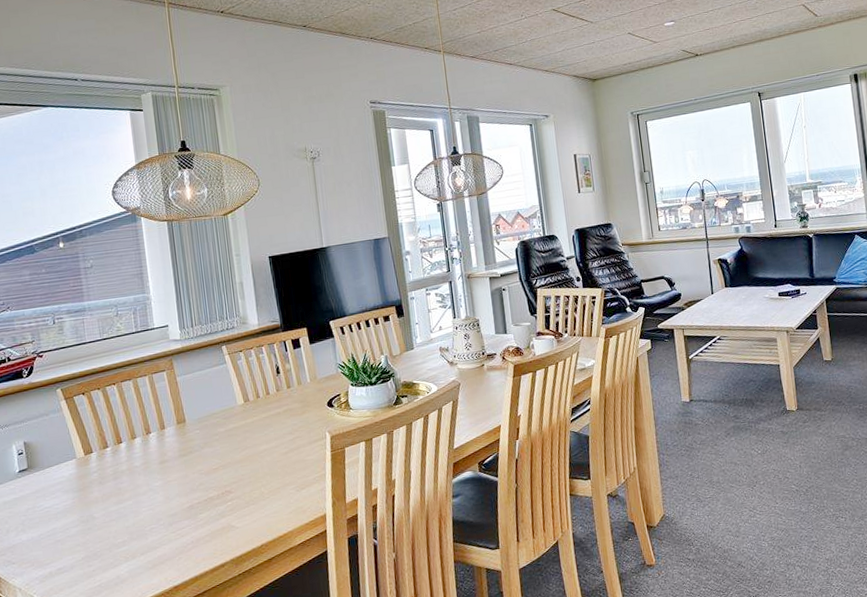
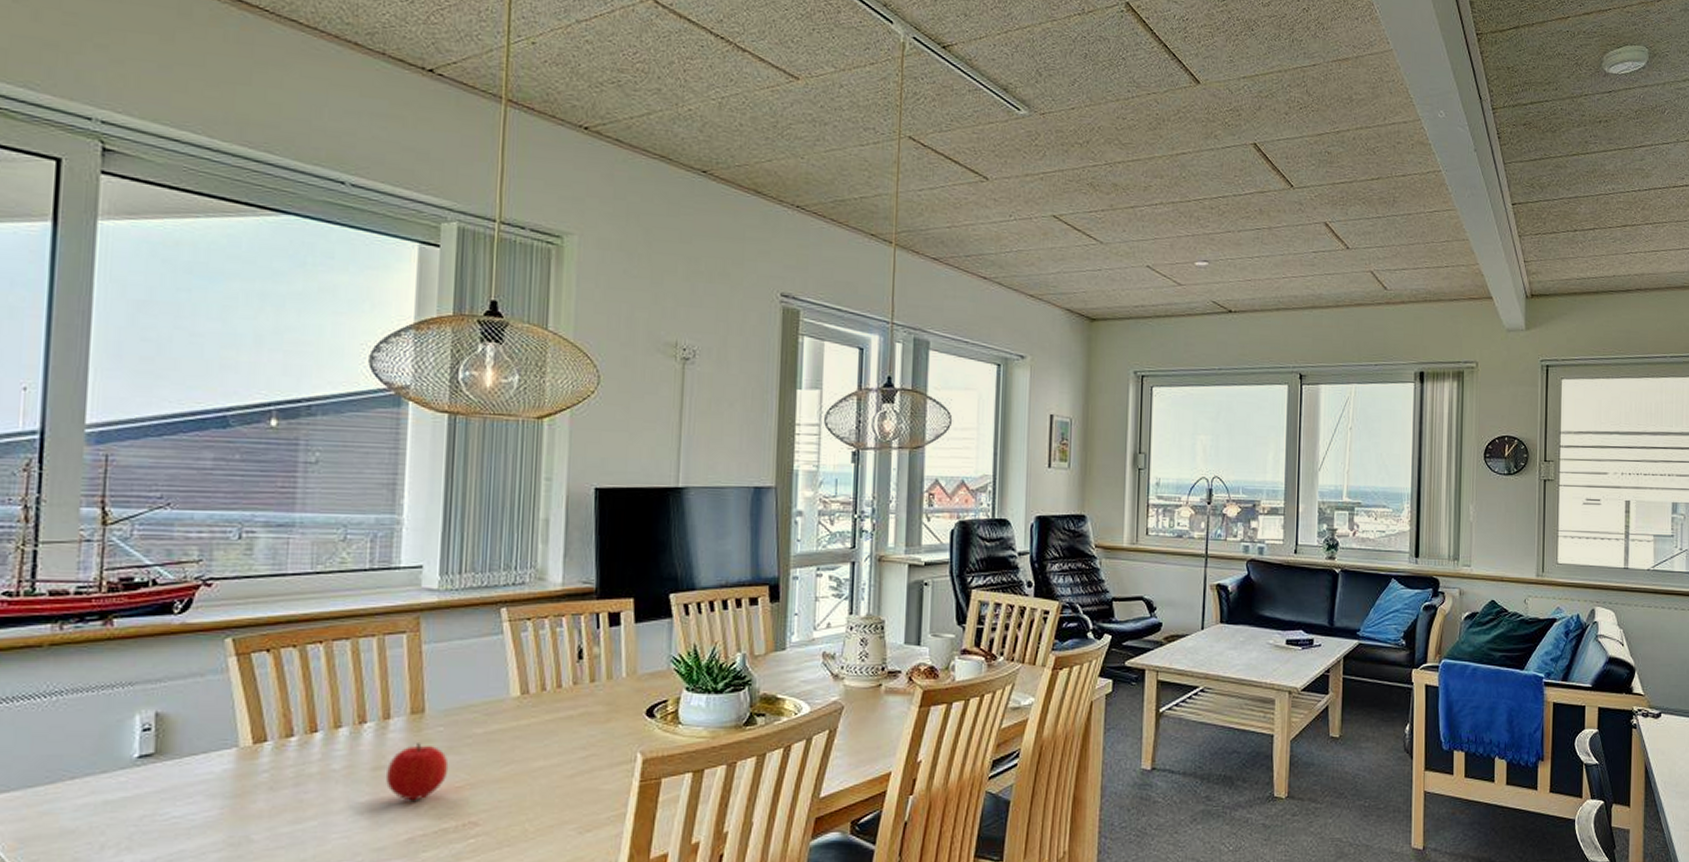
fruit: none [169,442,207,481] -> present [386,743,449,801]

